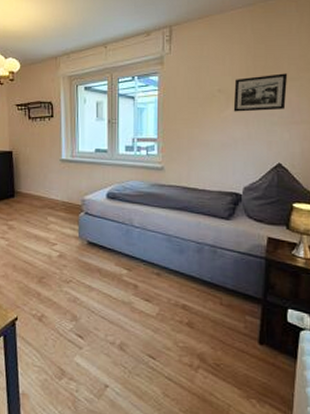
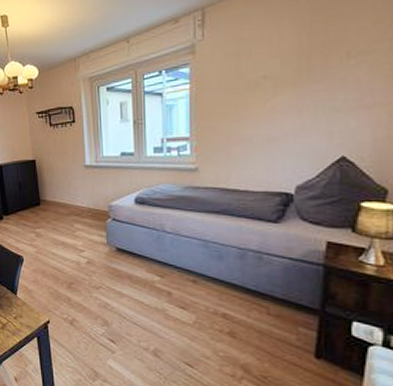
picture frame: present [233,73,288,112] -> none [282,47,356,100]

